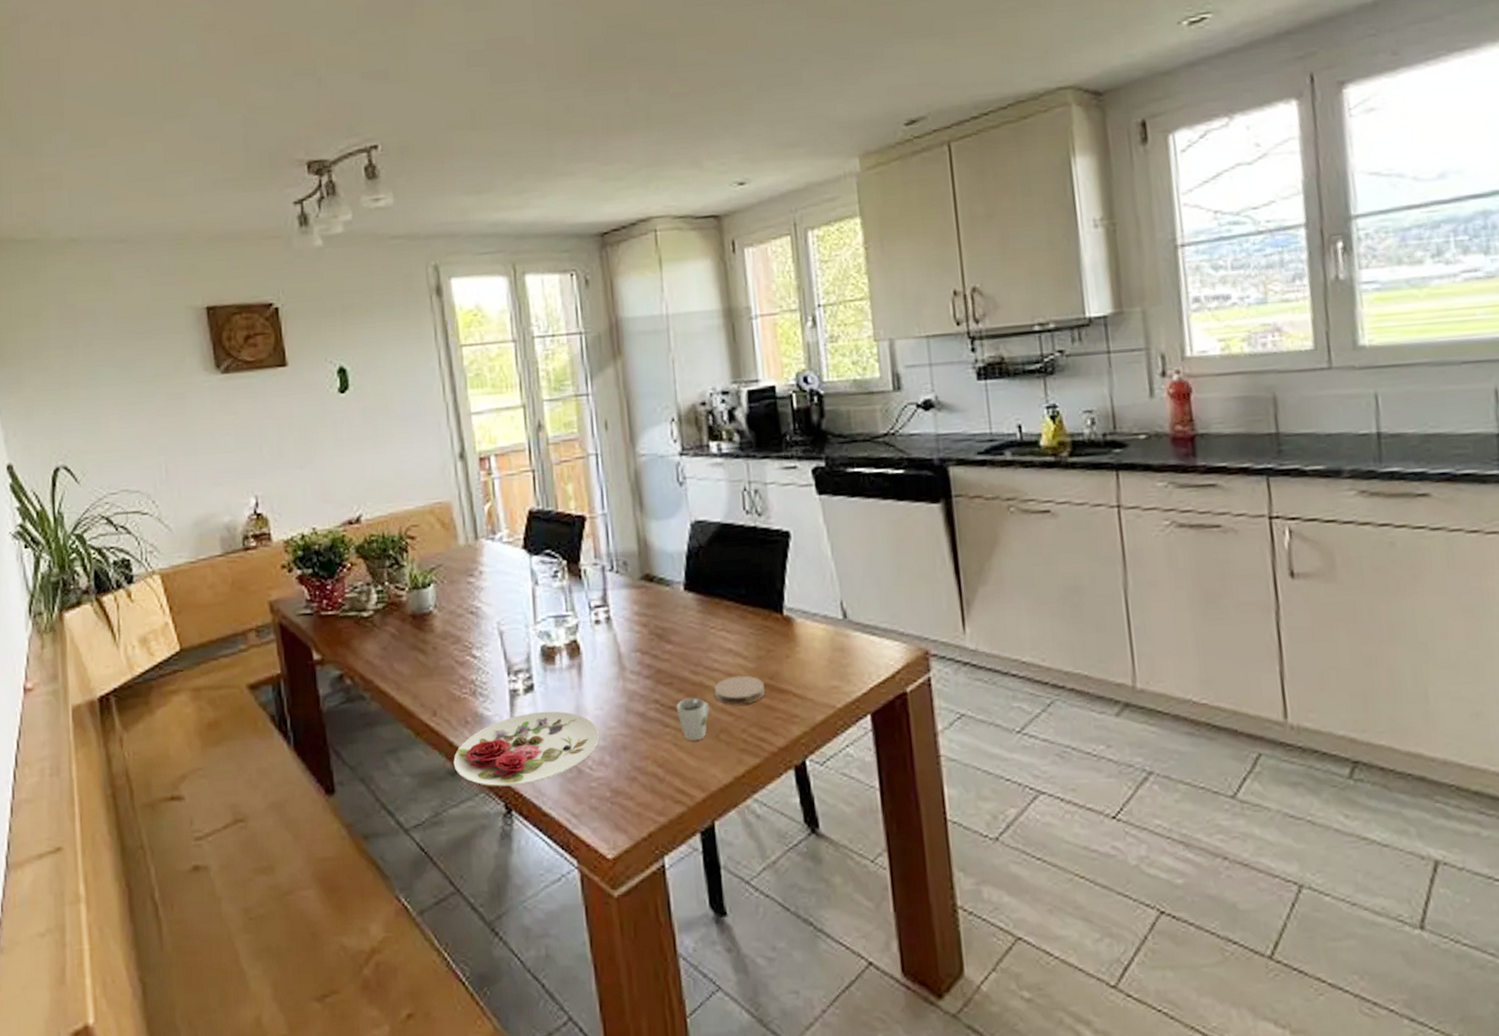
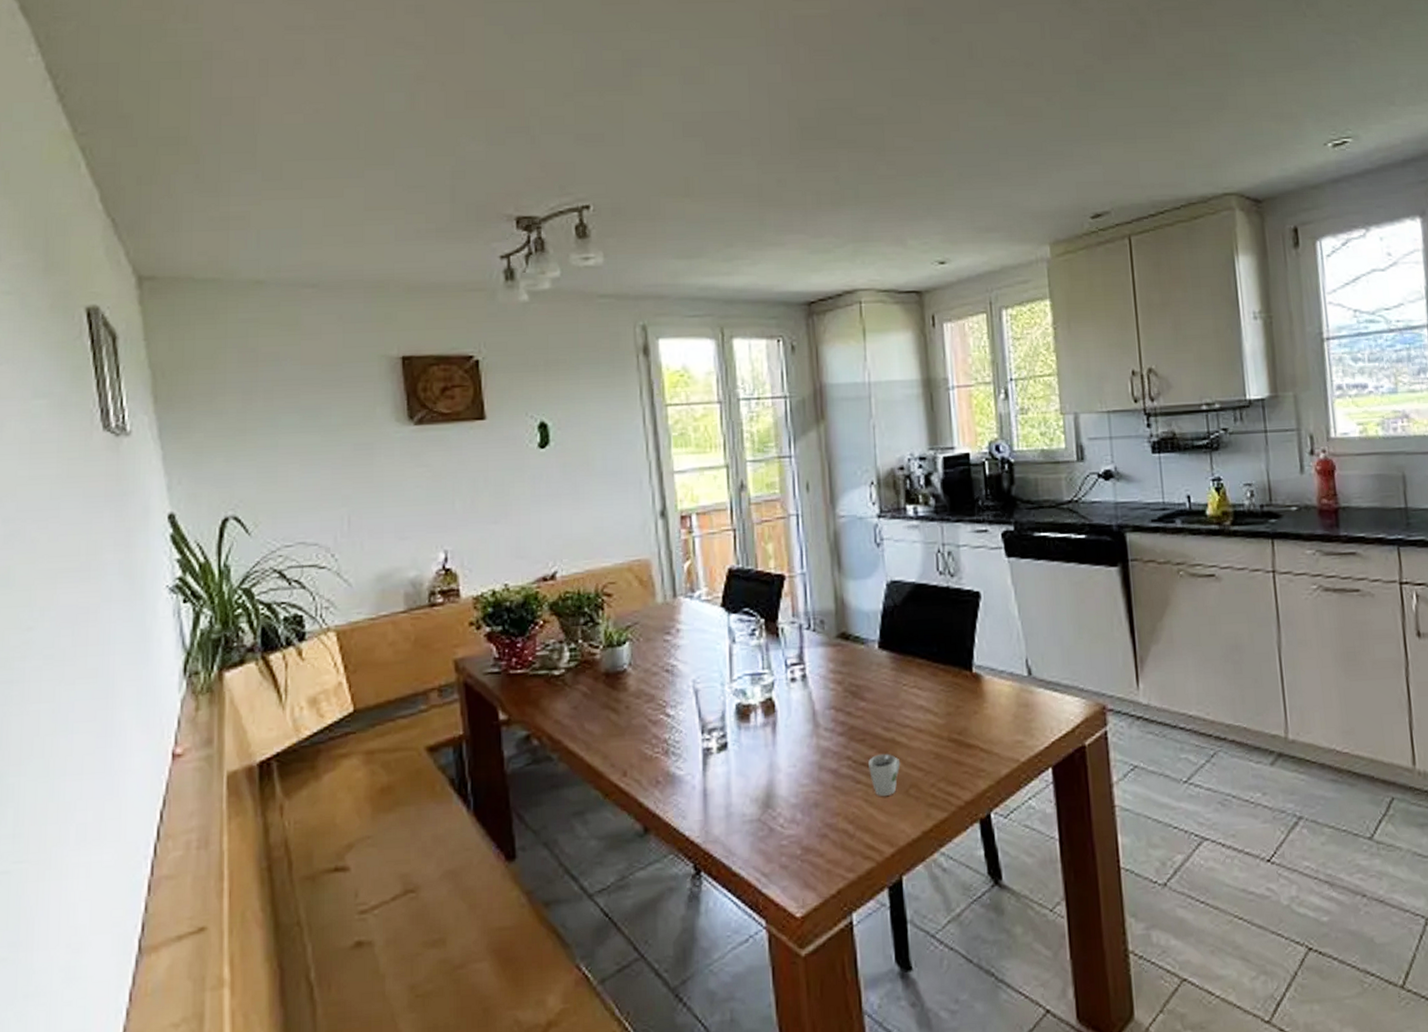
plate: present [453,711,599,787] -> none [642,769,791,848]
coaster: present [714,675,766,705] -> none [905,731,954,761]

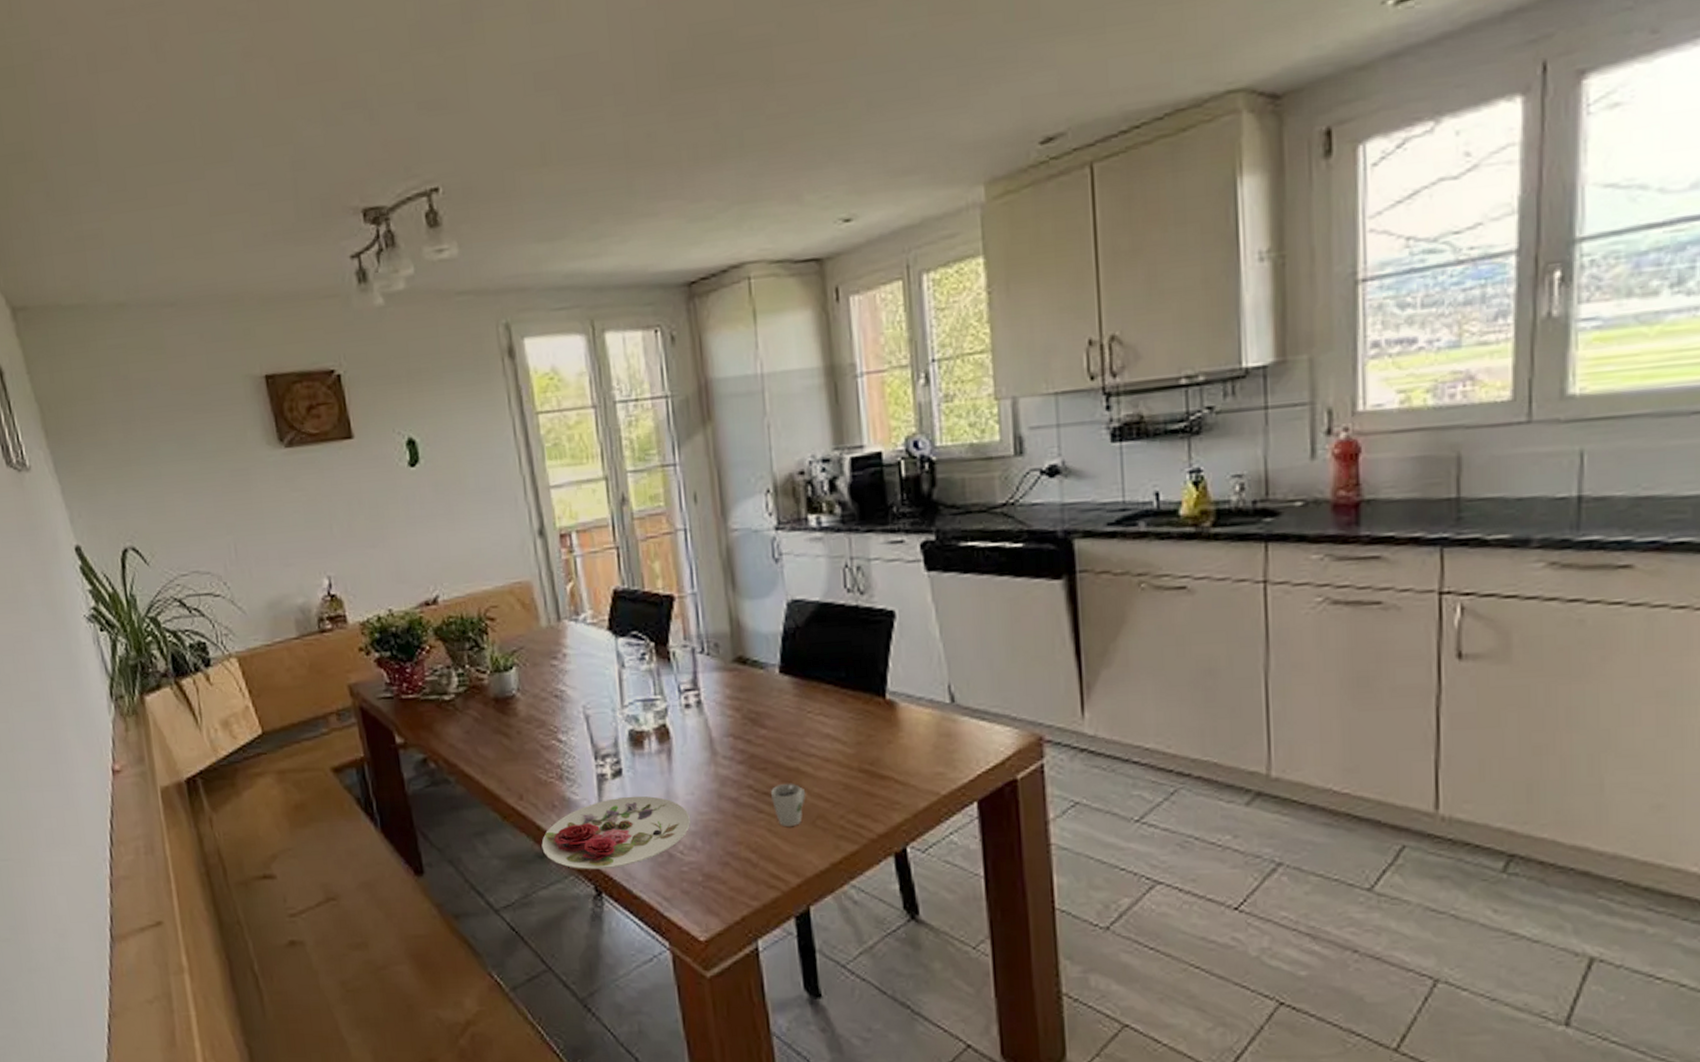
plate: none [642,769,791,848] -> present [541,796,690,870]

